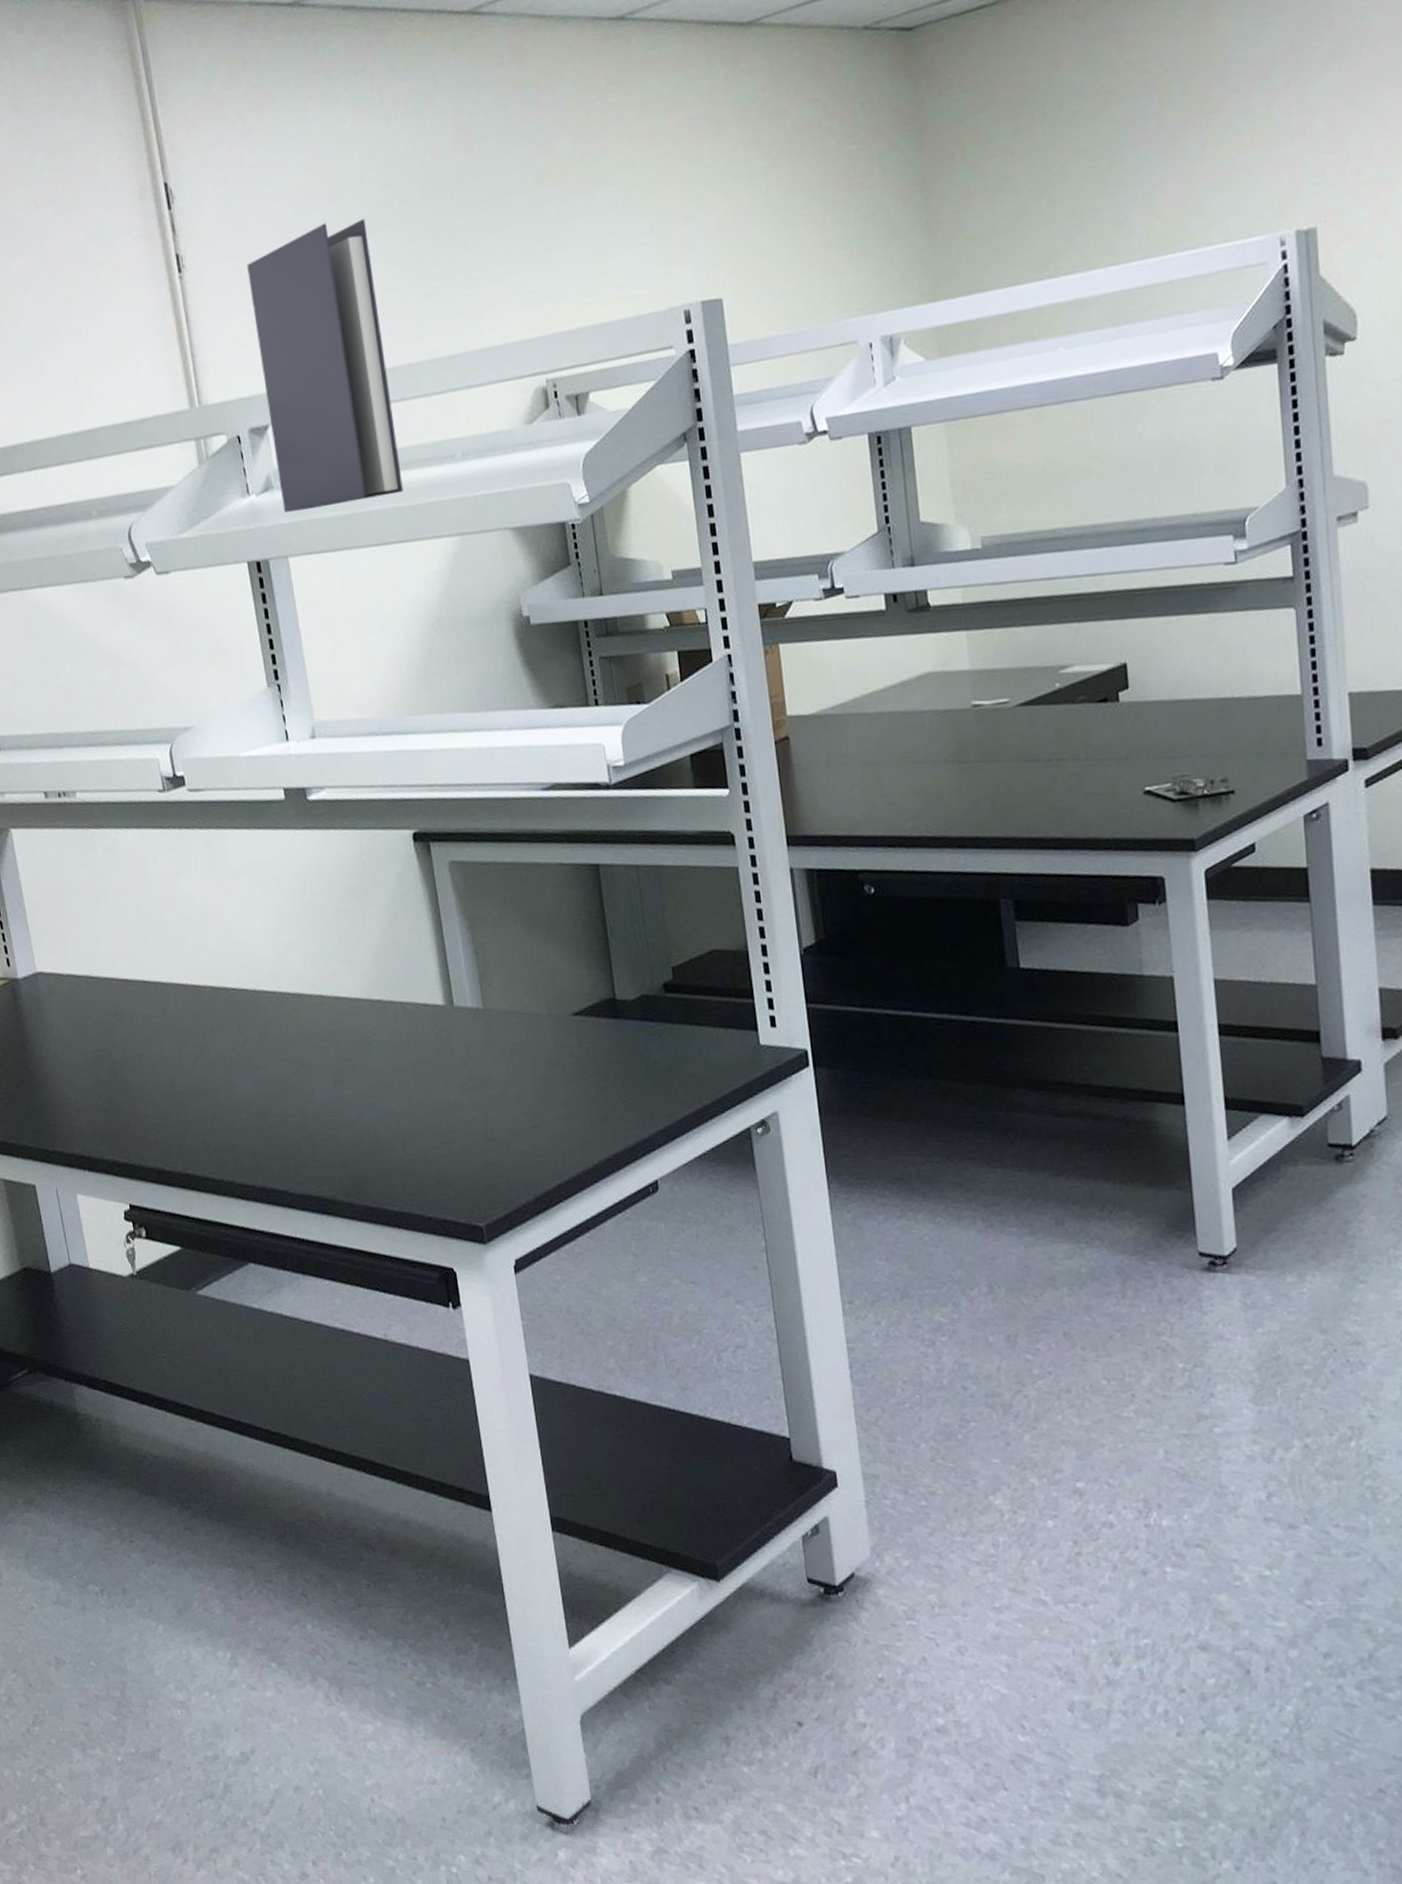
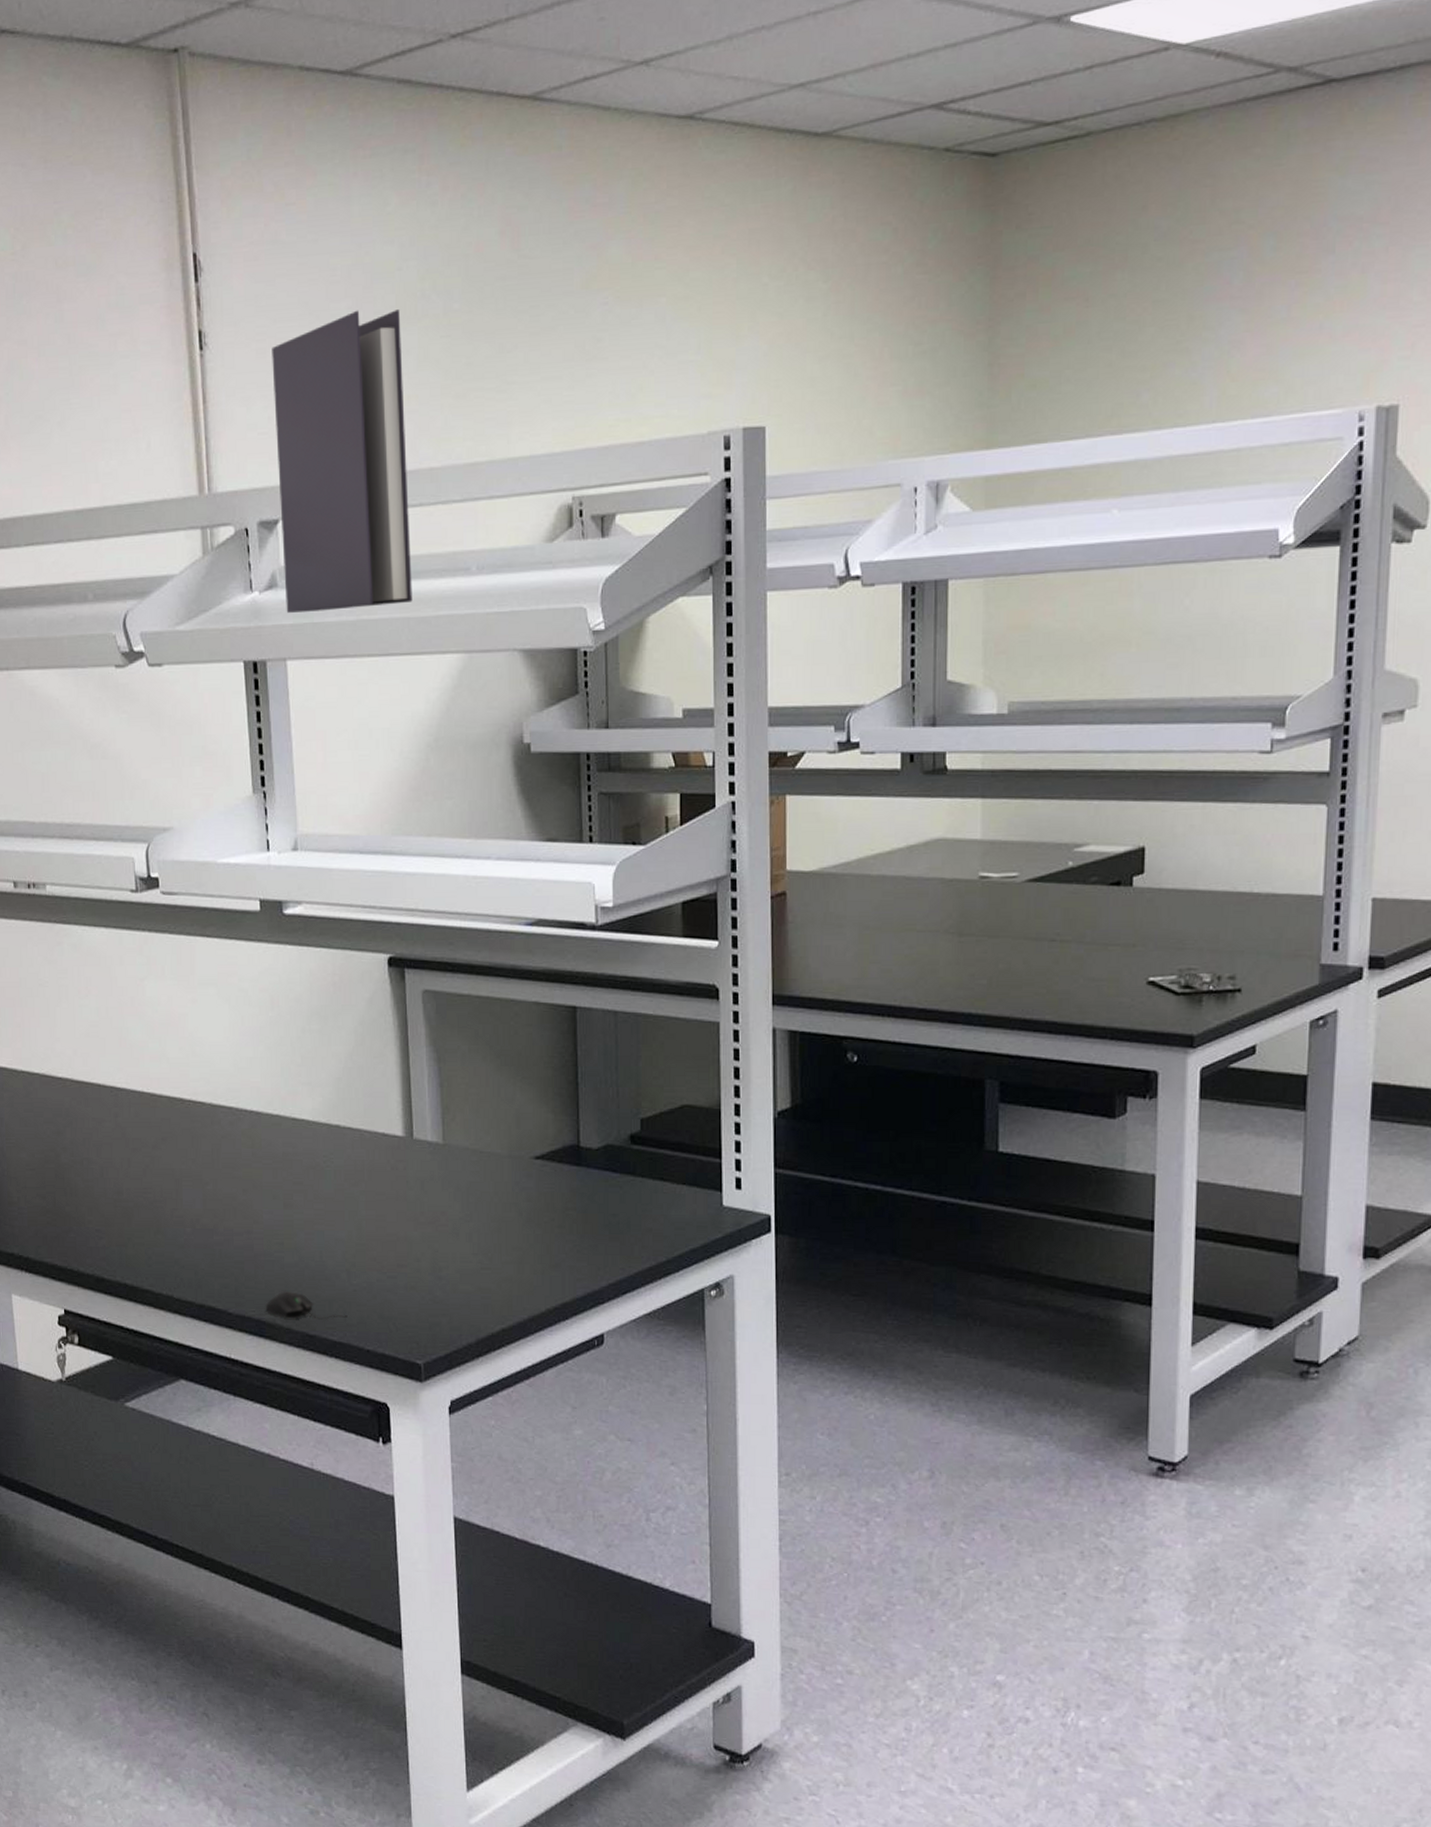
computer mouse: none [325,1166,407,1194] -> present [265,1291,348,1320]

